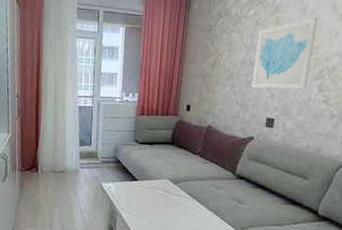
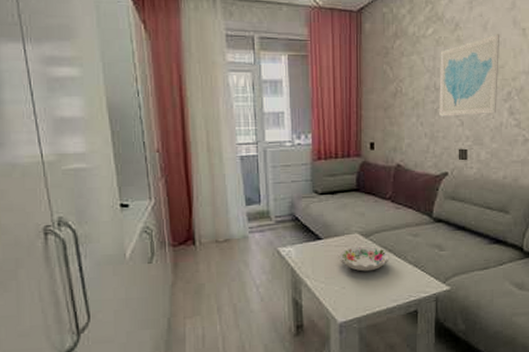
decorative bowl: none [150,189,194,213] -> present [338,244,390,272]

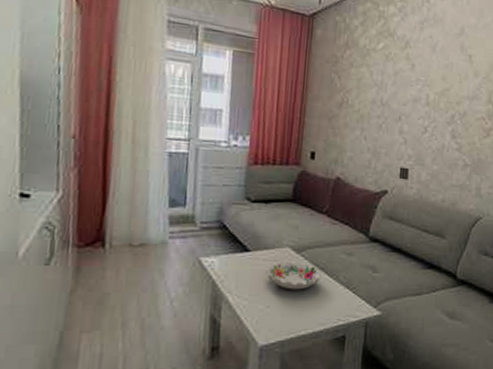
wall art: present [439,34,500,116] -> none [383,57,448,136]

